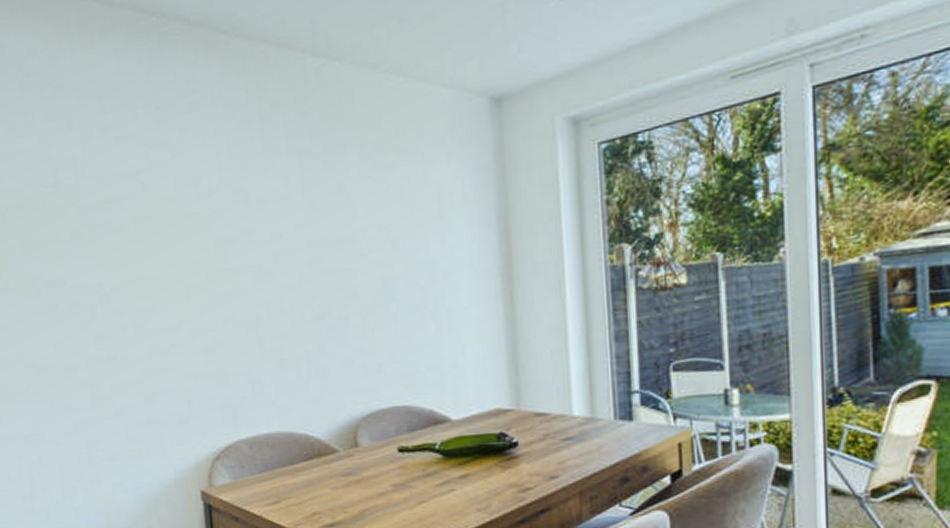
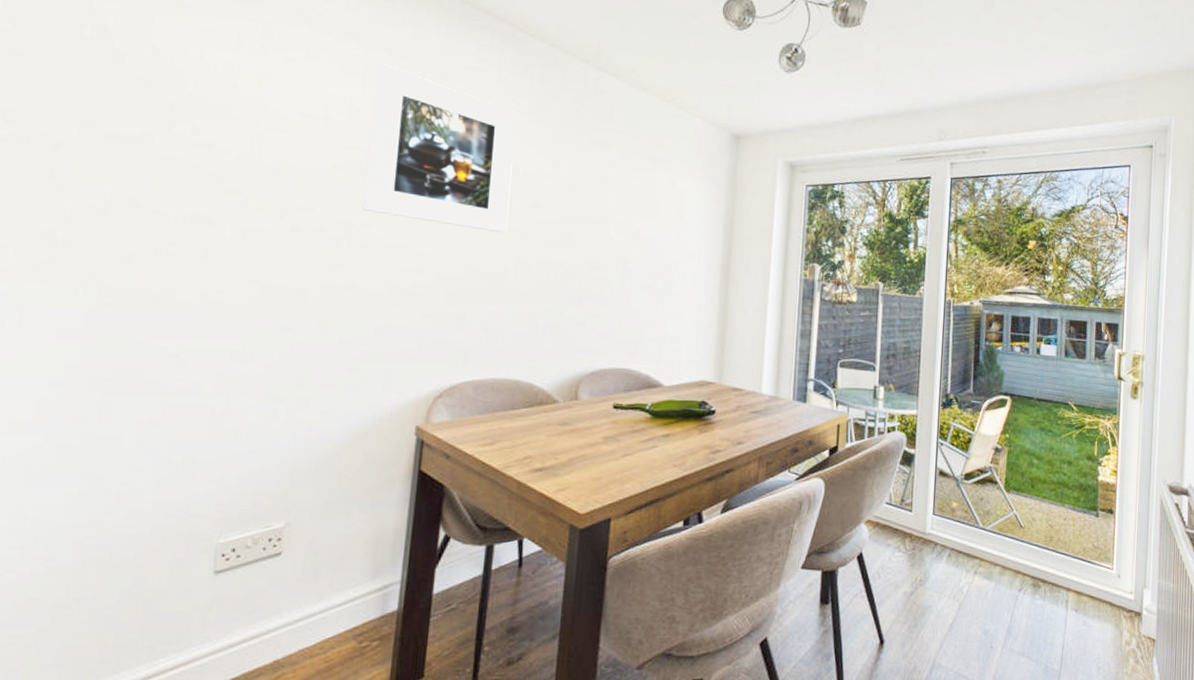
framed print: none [88,110,251,276] -> present [362,62,517,232]

